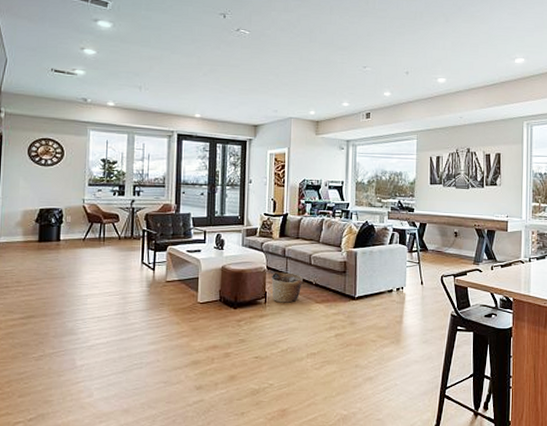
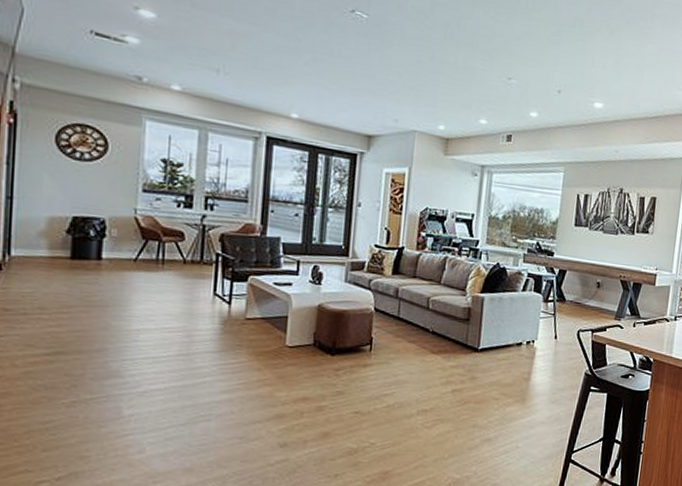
basket: present [271,272,303,303] -> none [379,315,418,352]

